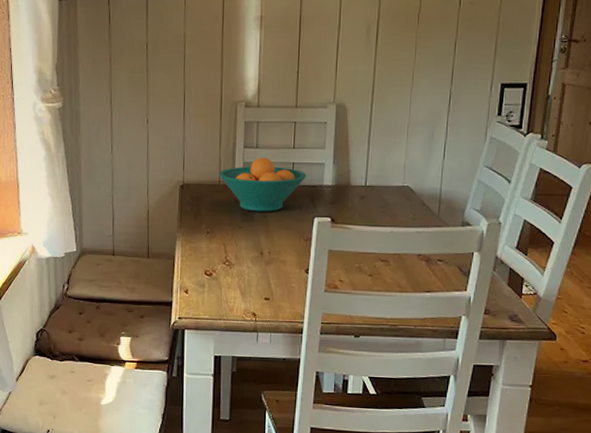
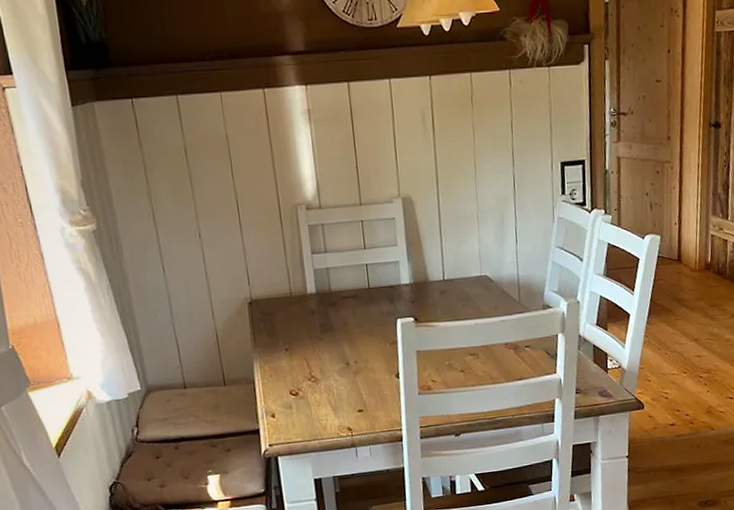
fruit bowl: present [219,156,307,212] -> none [288,261,383,321]

